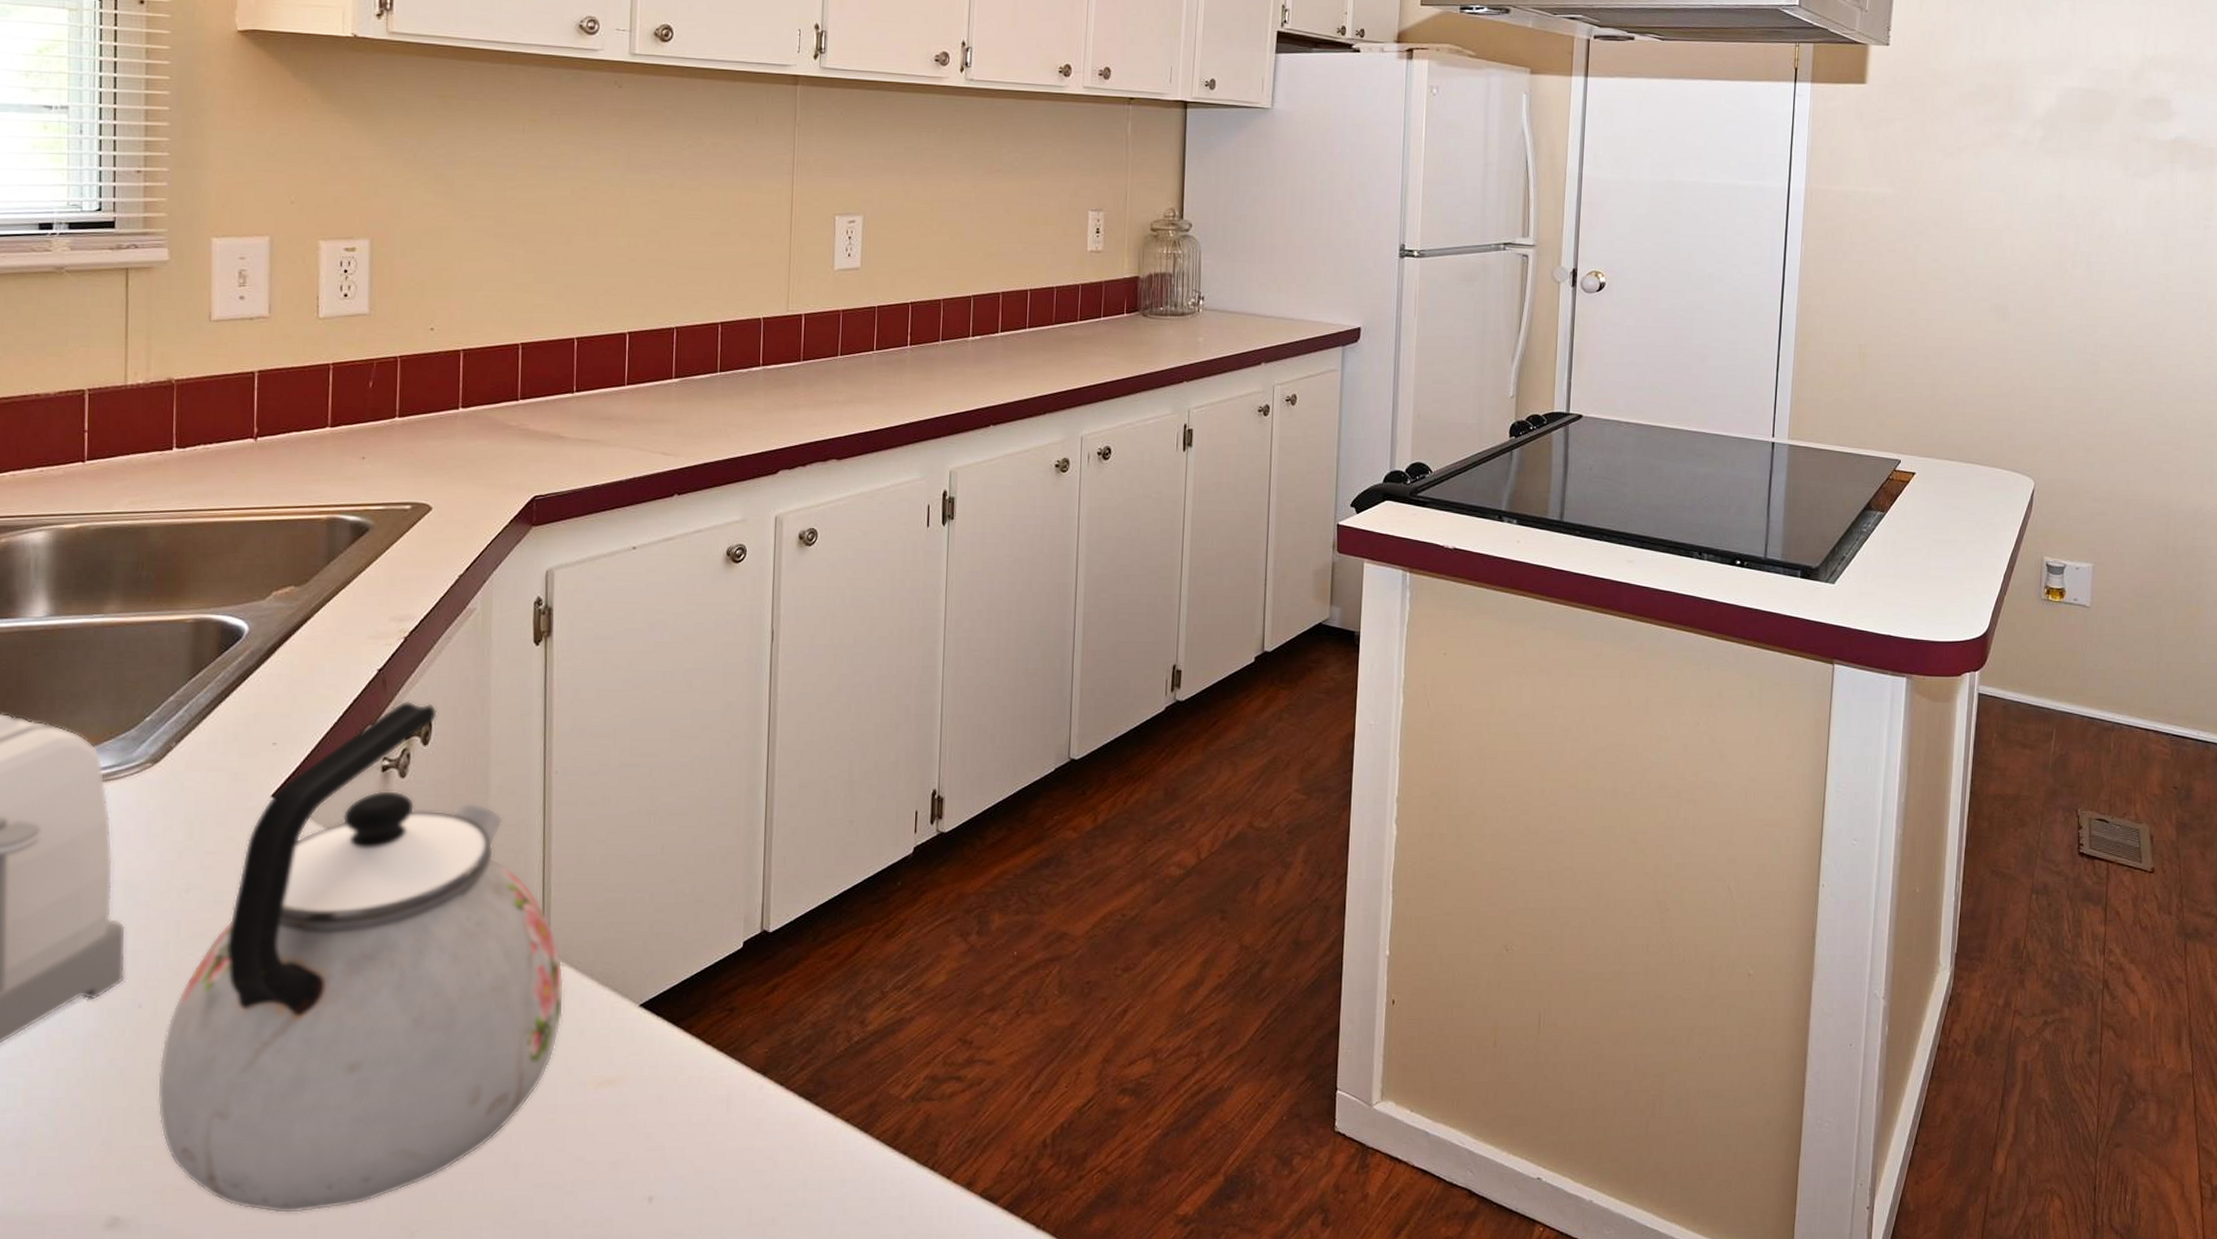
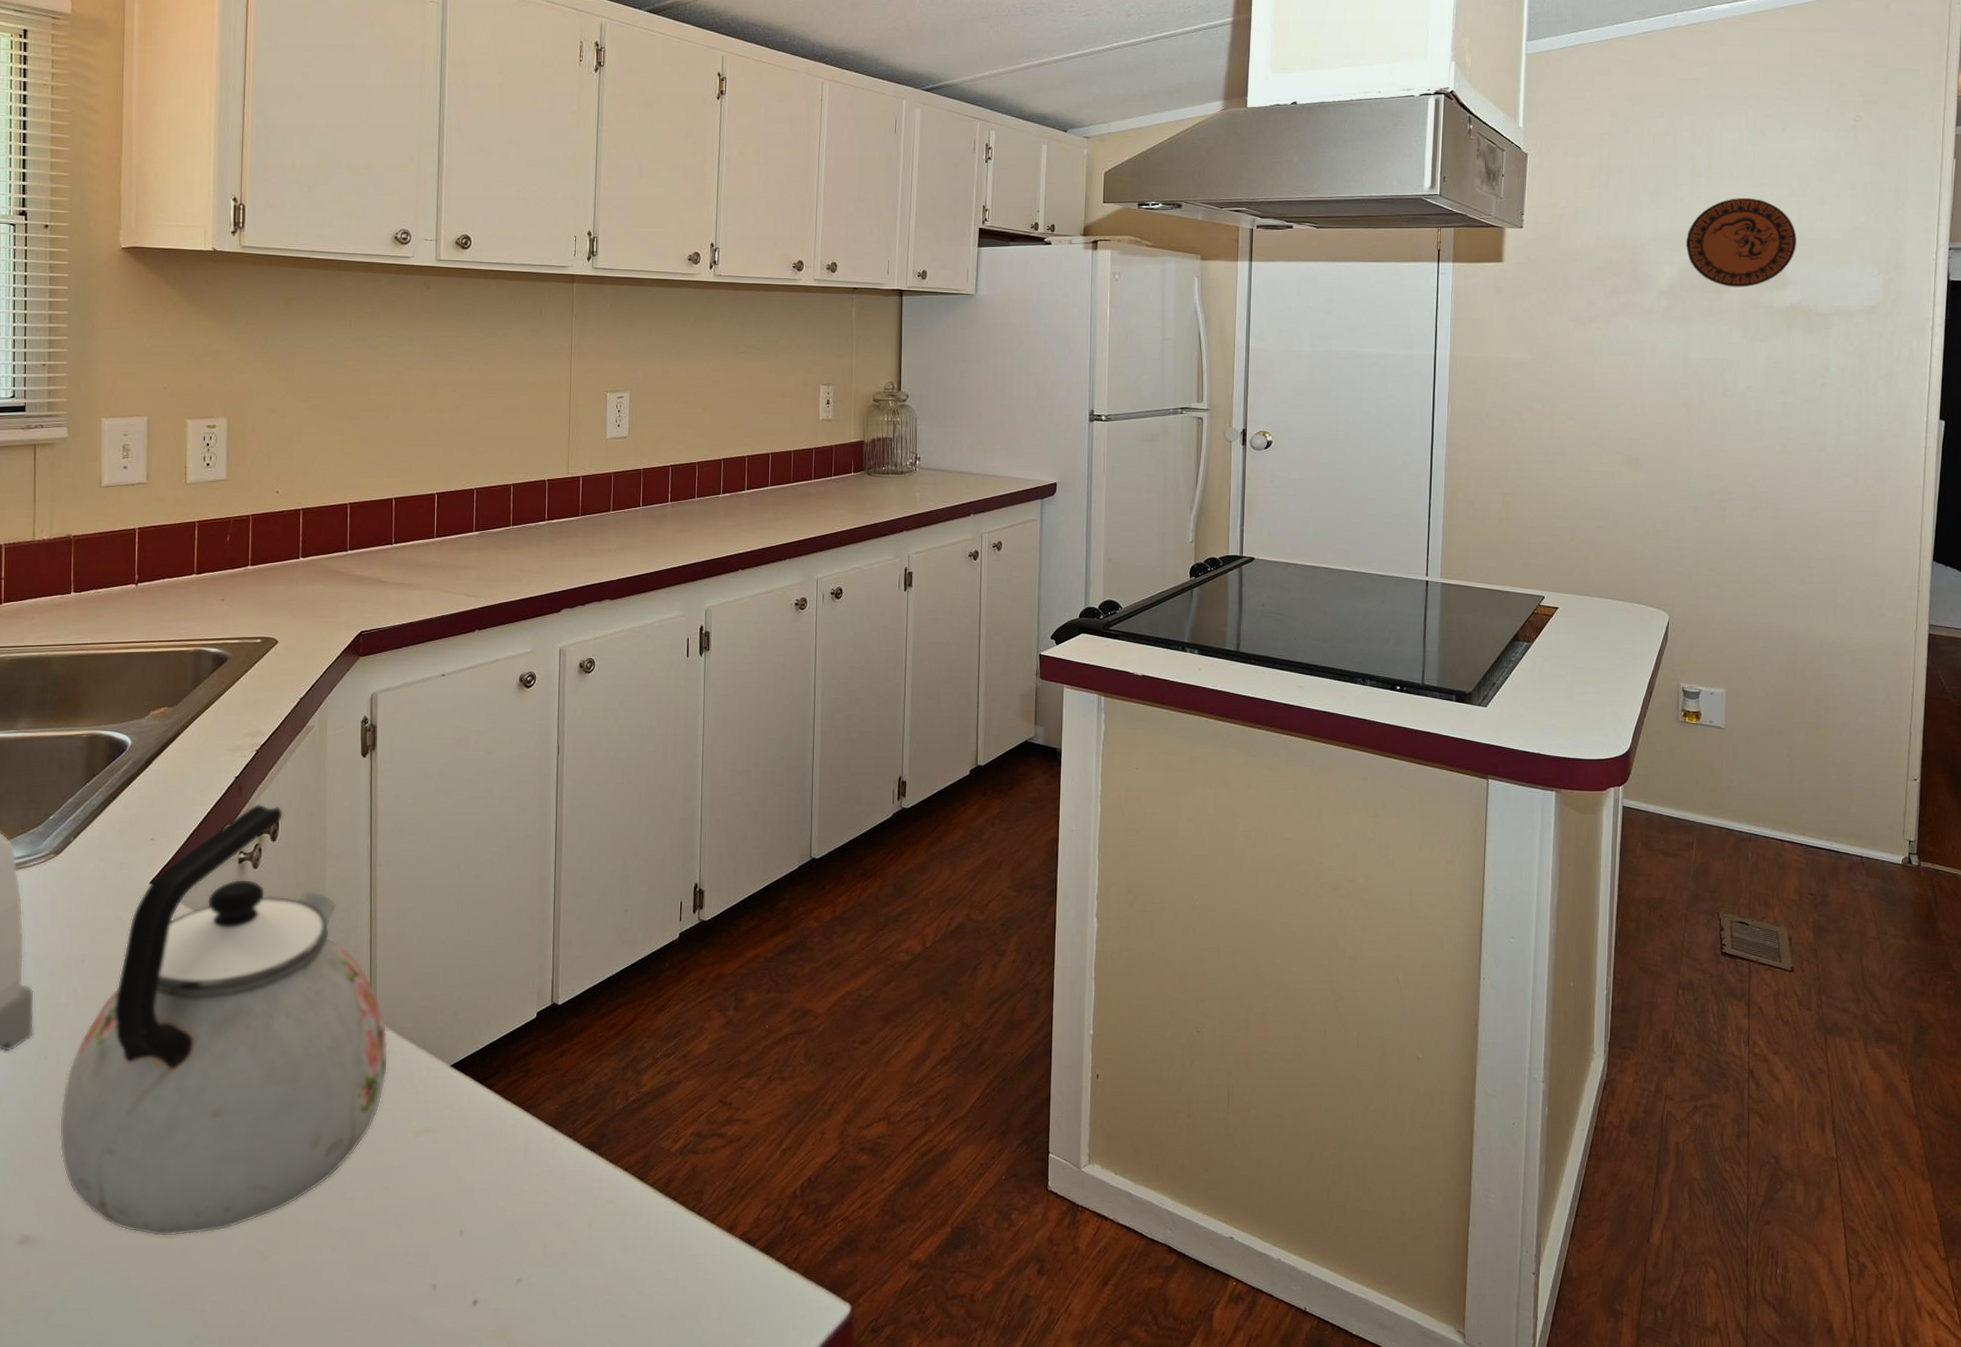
decorative plate: none [2065,17,2184,118] -> present [1685,198,1797,288]

